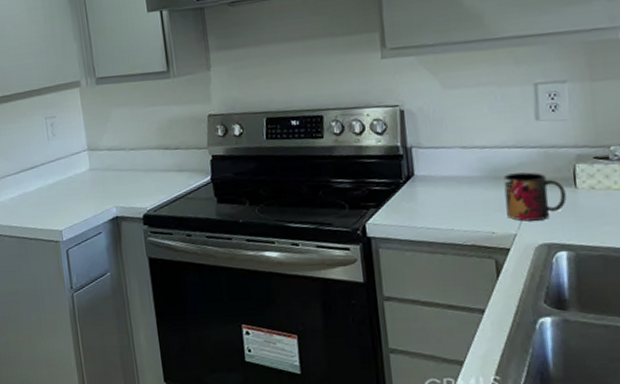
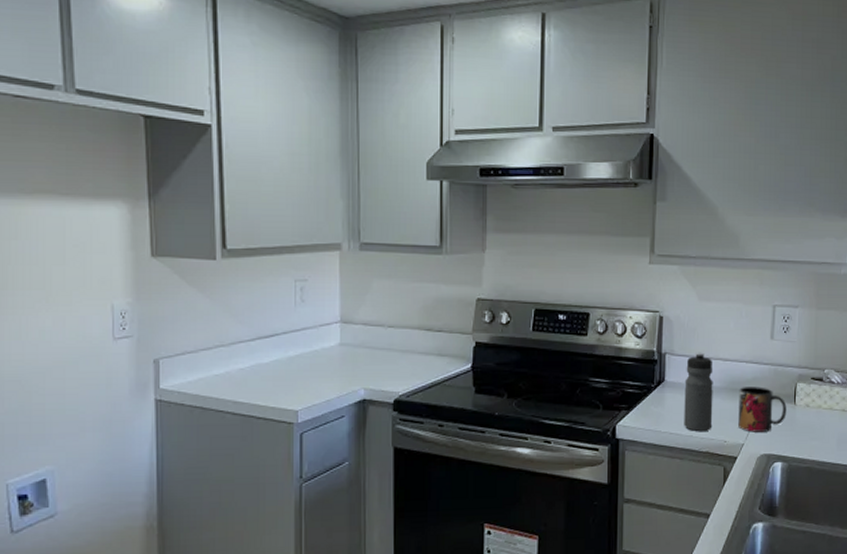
water bottle: none [437,142,476,225] -> present [684,352,713,432]

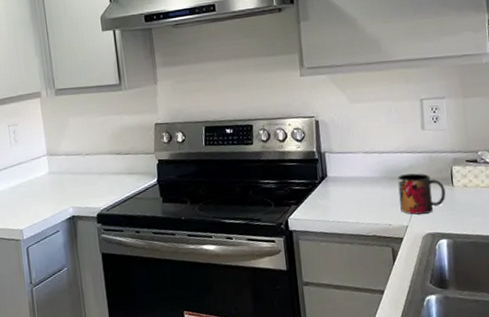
water bottle: present [684,352,713,432] -> none [345,148,377,219]

